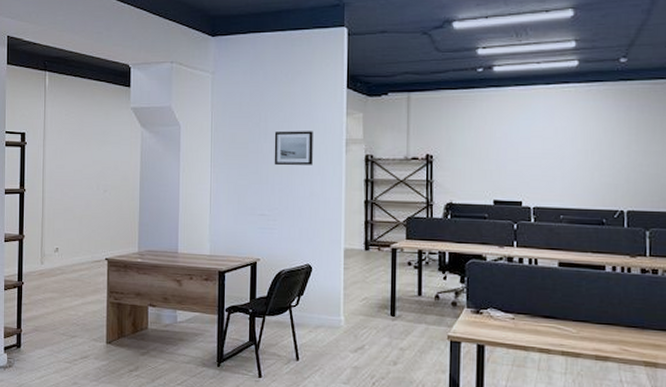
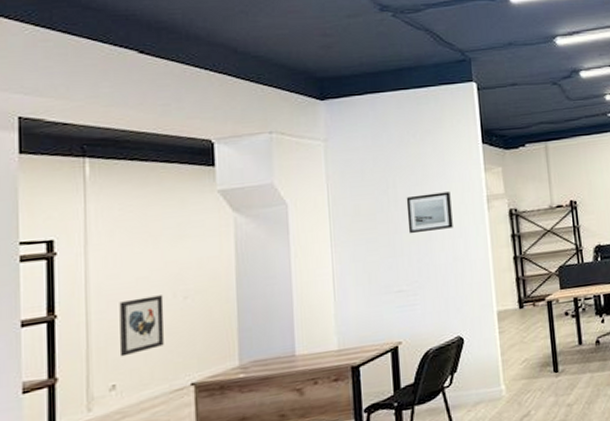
wall art: none [61,186,91,229] -> present [119,295,165,357]

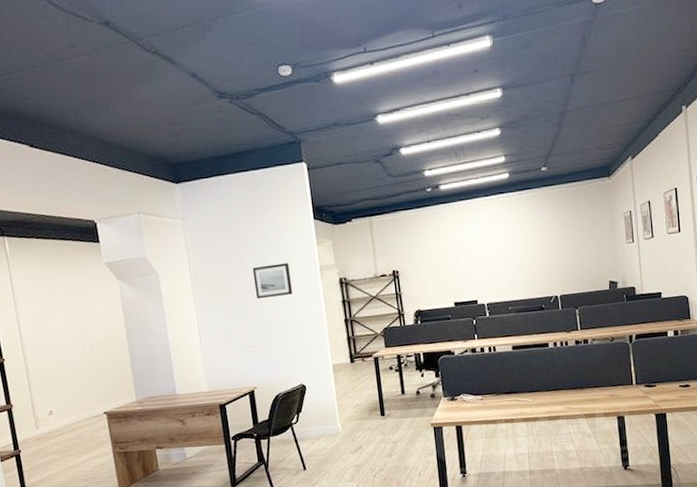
wall art: present [119,295,165,357] -> none [45,345,81,391]

